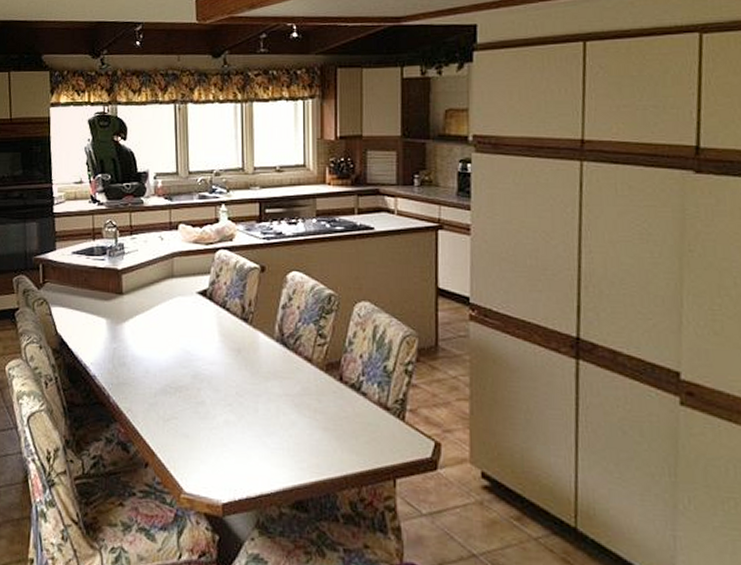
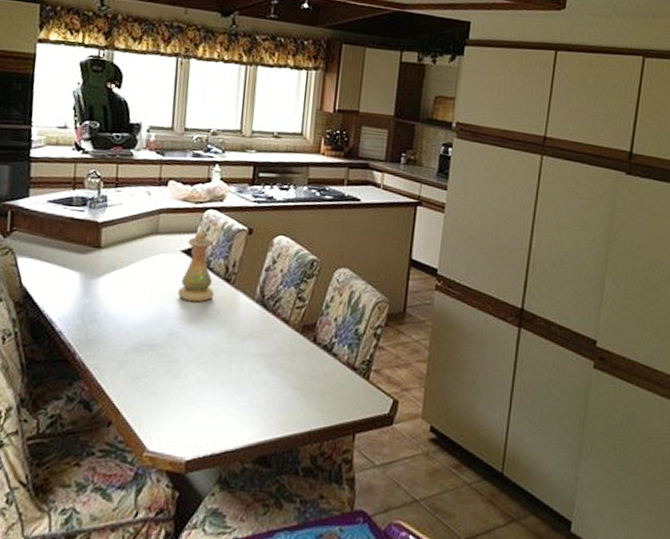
vase: none [198,271,233,343] -> present [177,230,214,303]

